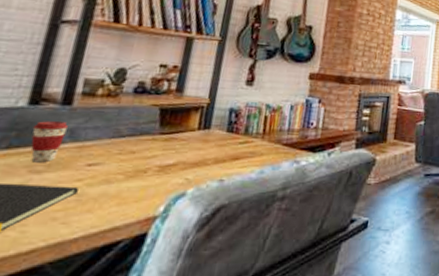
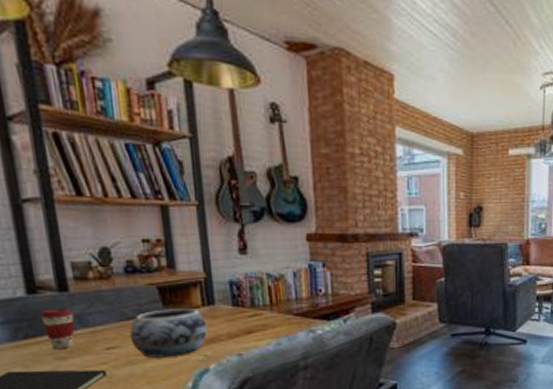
decorative bowl: none [115,130,198,178] -> present [129,309,208,358]

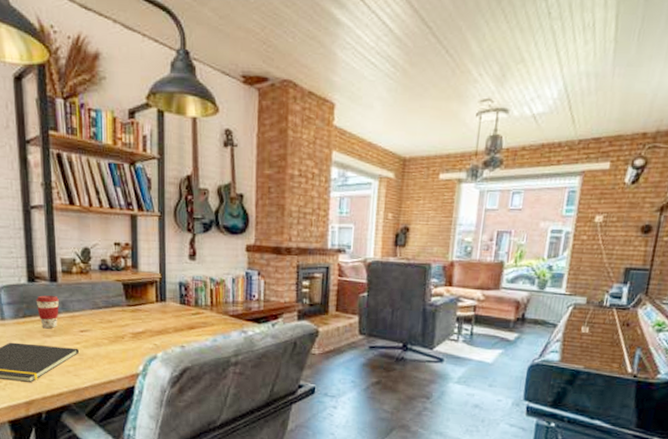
decorative bowl: present [129,309,208,358] -> none [99,302,159,343]

